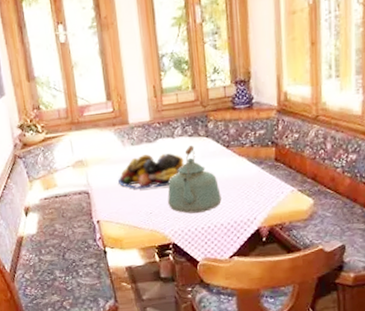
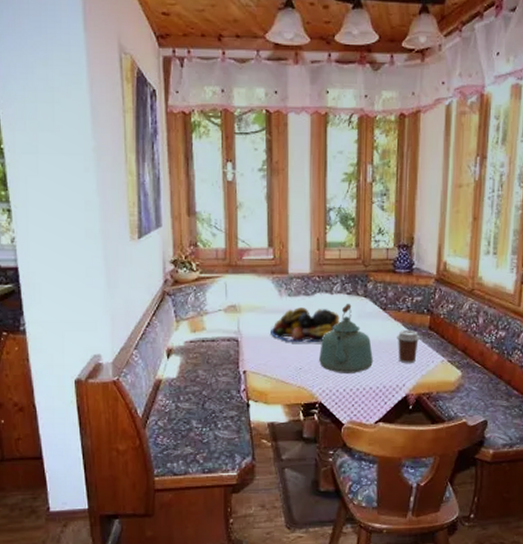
coffee cup: none [243,163,267,197] -> present [397,329,420,363]

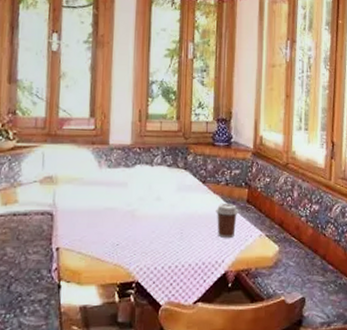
fruit bowl: present [271,307,340,343] -> none [88,179,160,217]
kettle: present [319,304,373,373] -> none [137,176,192,249]

